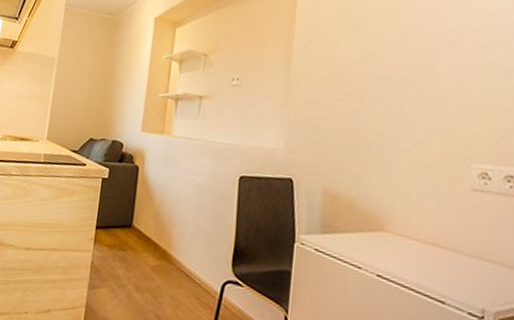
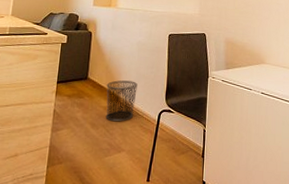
waste bin: none [152,232,195,289] -> present [105,80,138,122]

